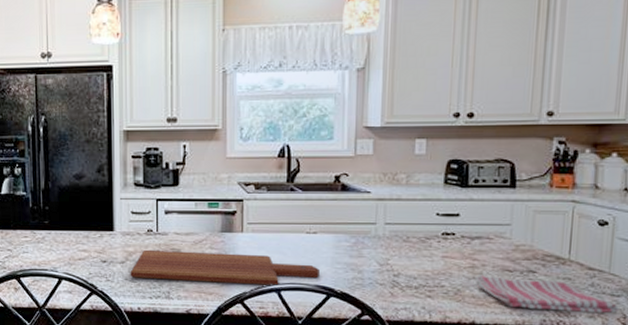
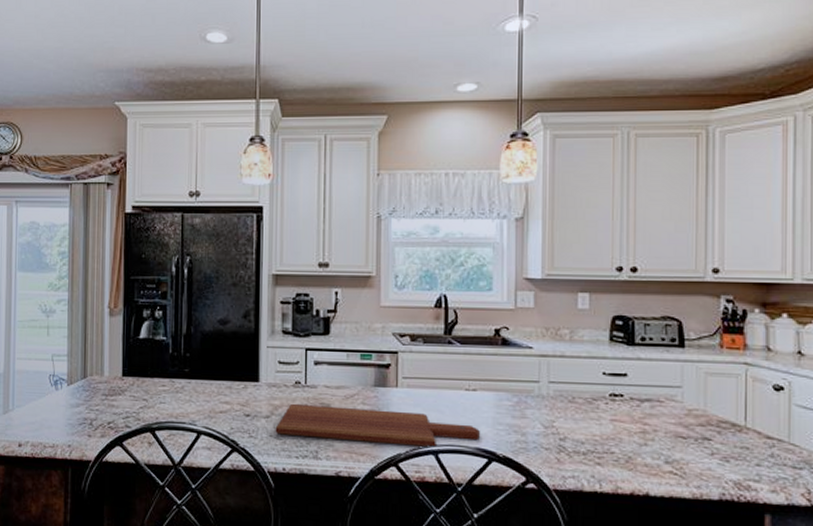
dish towel: present [475,275,620,314] -> none [646,441,804,488]

